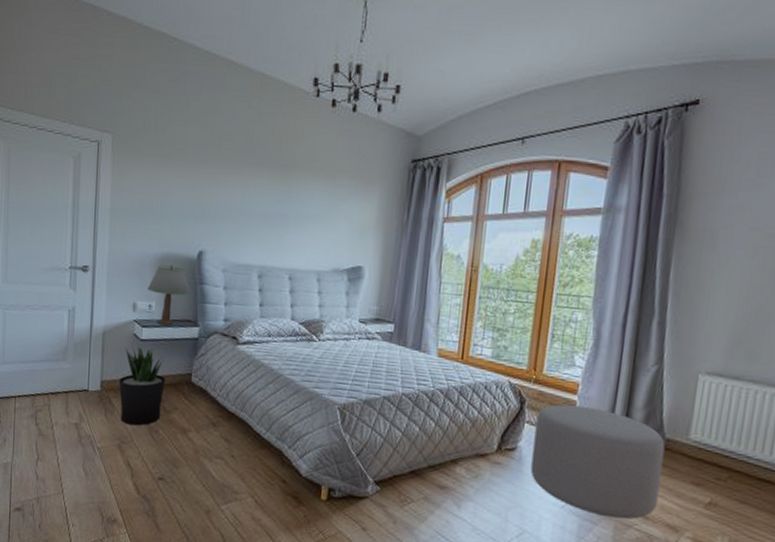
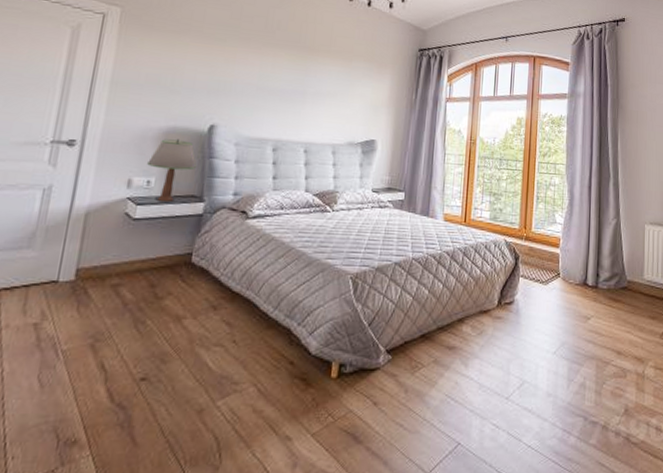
planter: present [118,343,166,426] -> none [97,224,161,318]
ottoman: present [530,404,666,520] -> none [526,257,628,357]

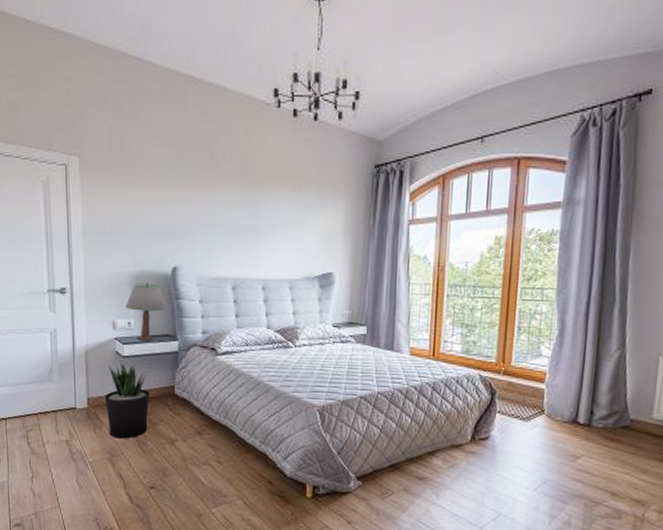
planter: none [97,224,161,318] -> present [104,361,150,439]

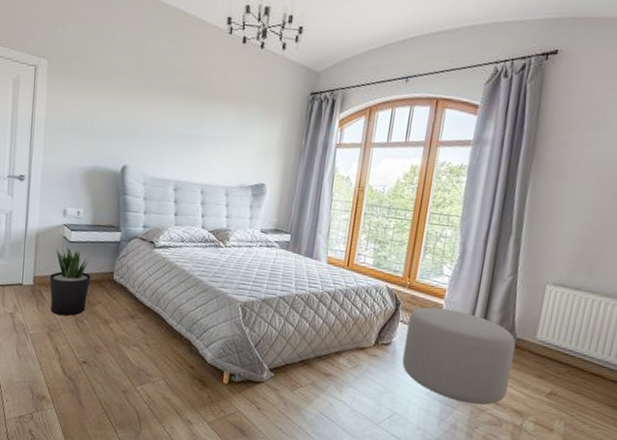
table lamp: present [126,282,166,342] -> none [77,177,113,230]
ottoman: none [503,393,630,497] -> present [402,307,516,405]

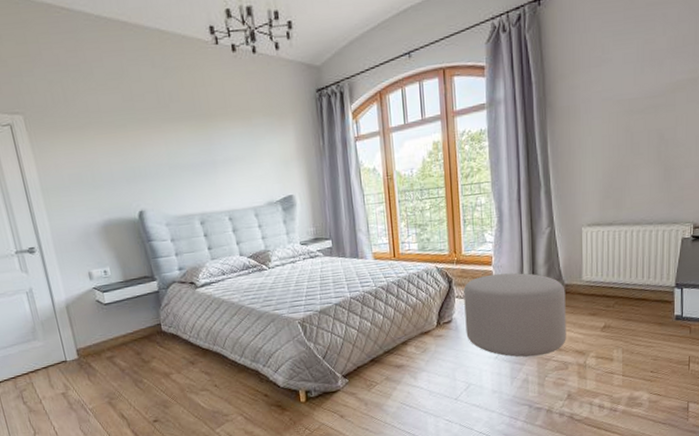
planter: present [49,244,91,316] -> none [92,309,142,382]

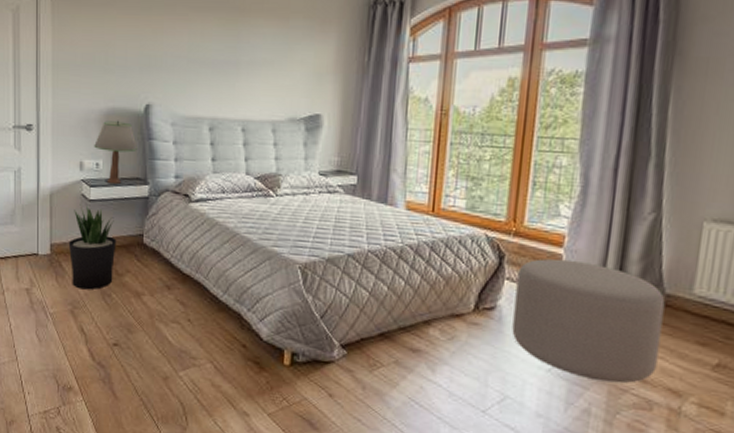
planter: none [92,309,142,382] -> present [68,204,117,290]
table lamp: none [98,229,140,287] -> present [94,120,137,185]

